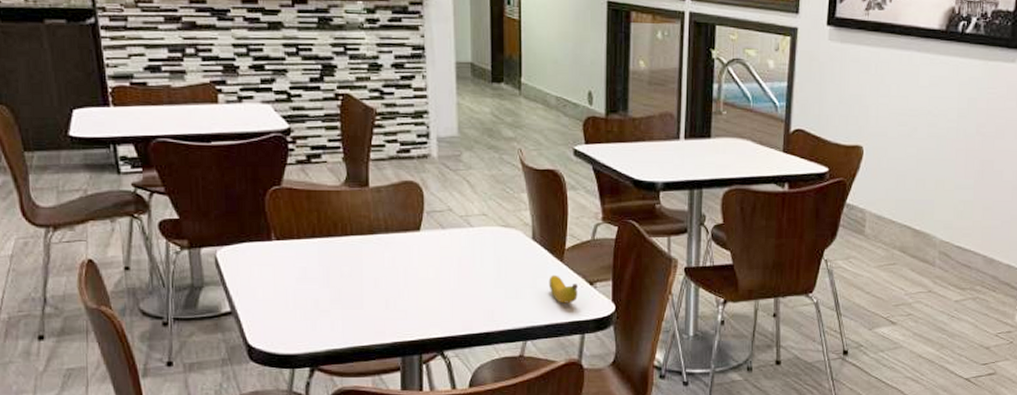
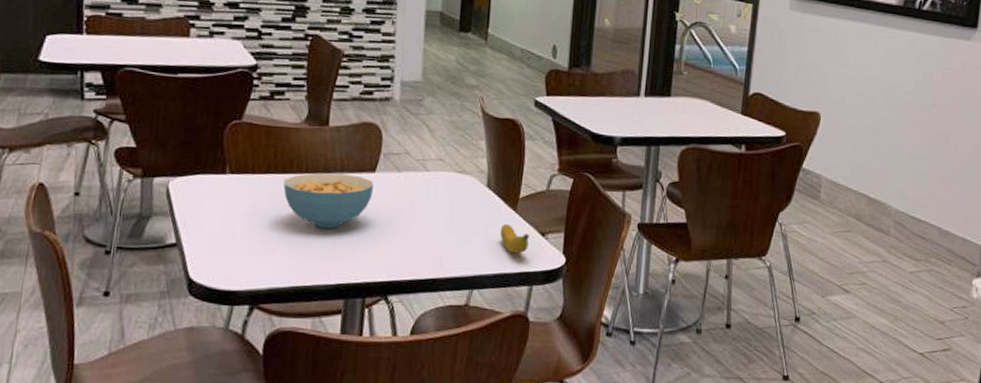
cereal bowl: none [330,234,420,288] -> present [283,173,374,228]

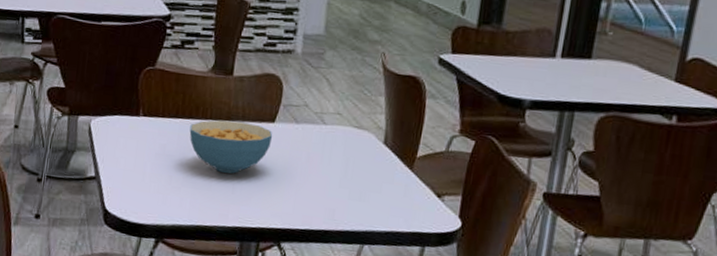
banana: present [500,223,529,254] -> none [394,182,425,213]

